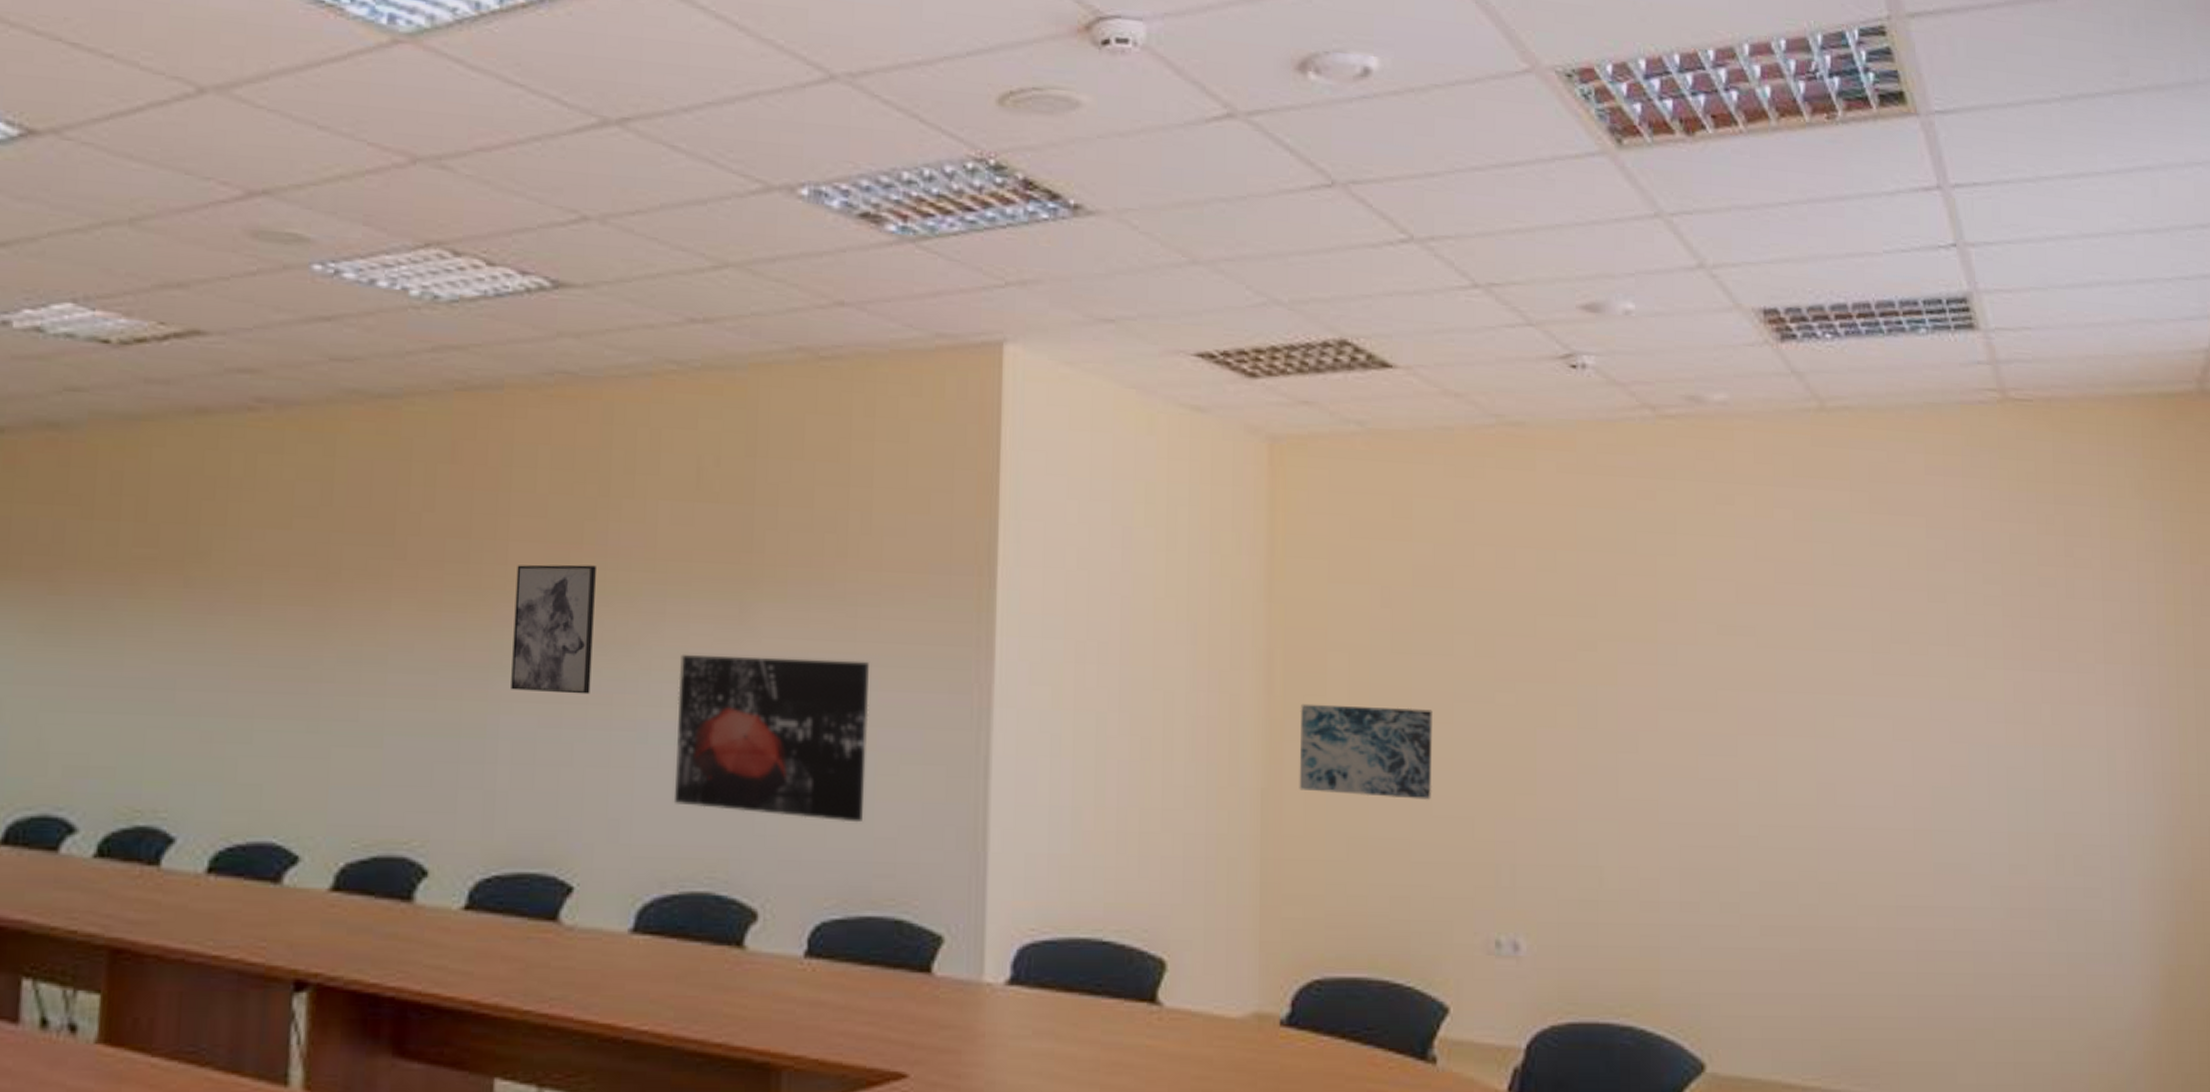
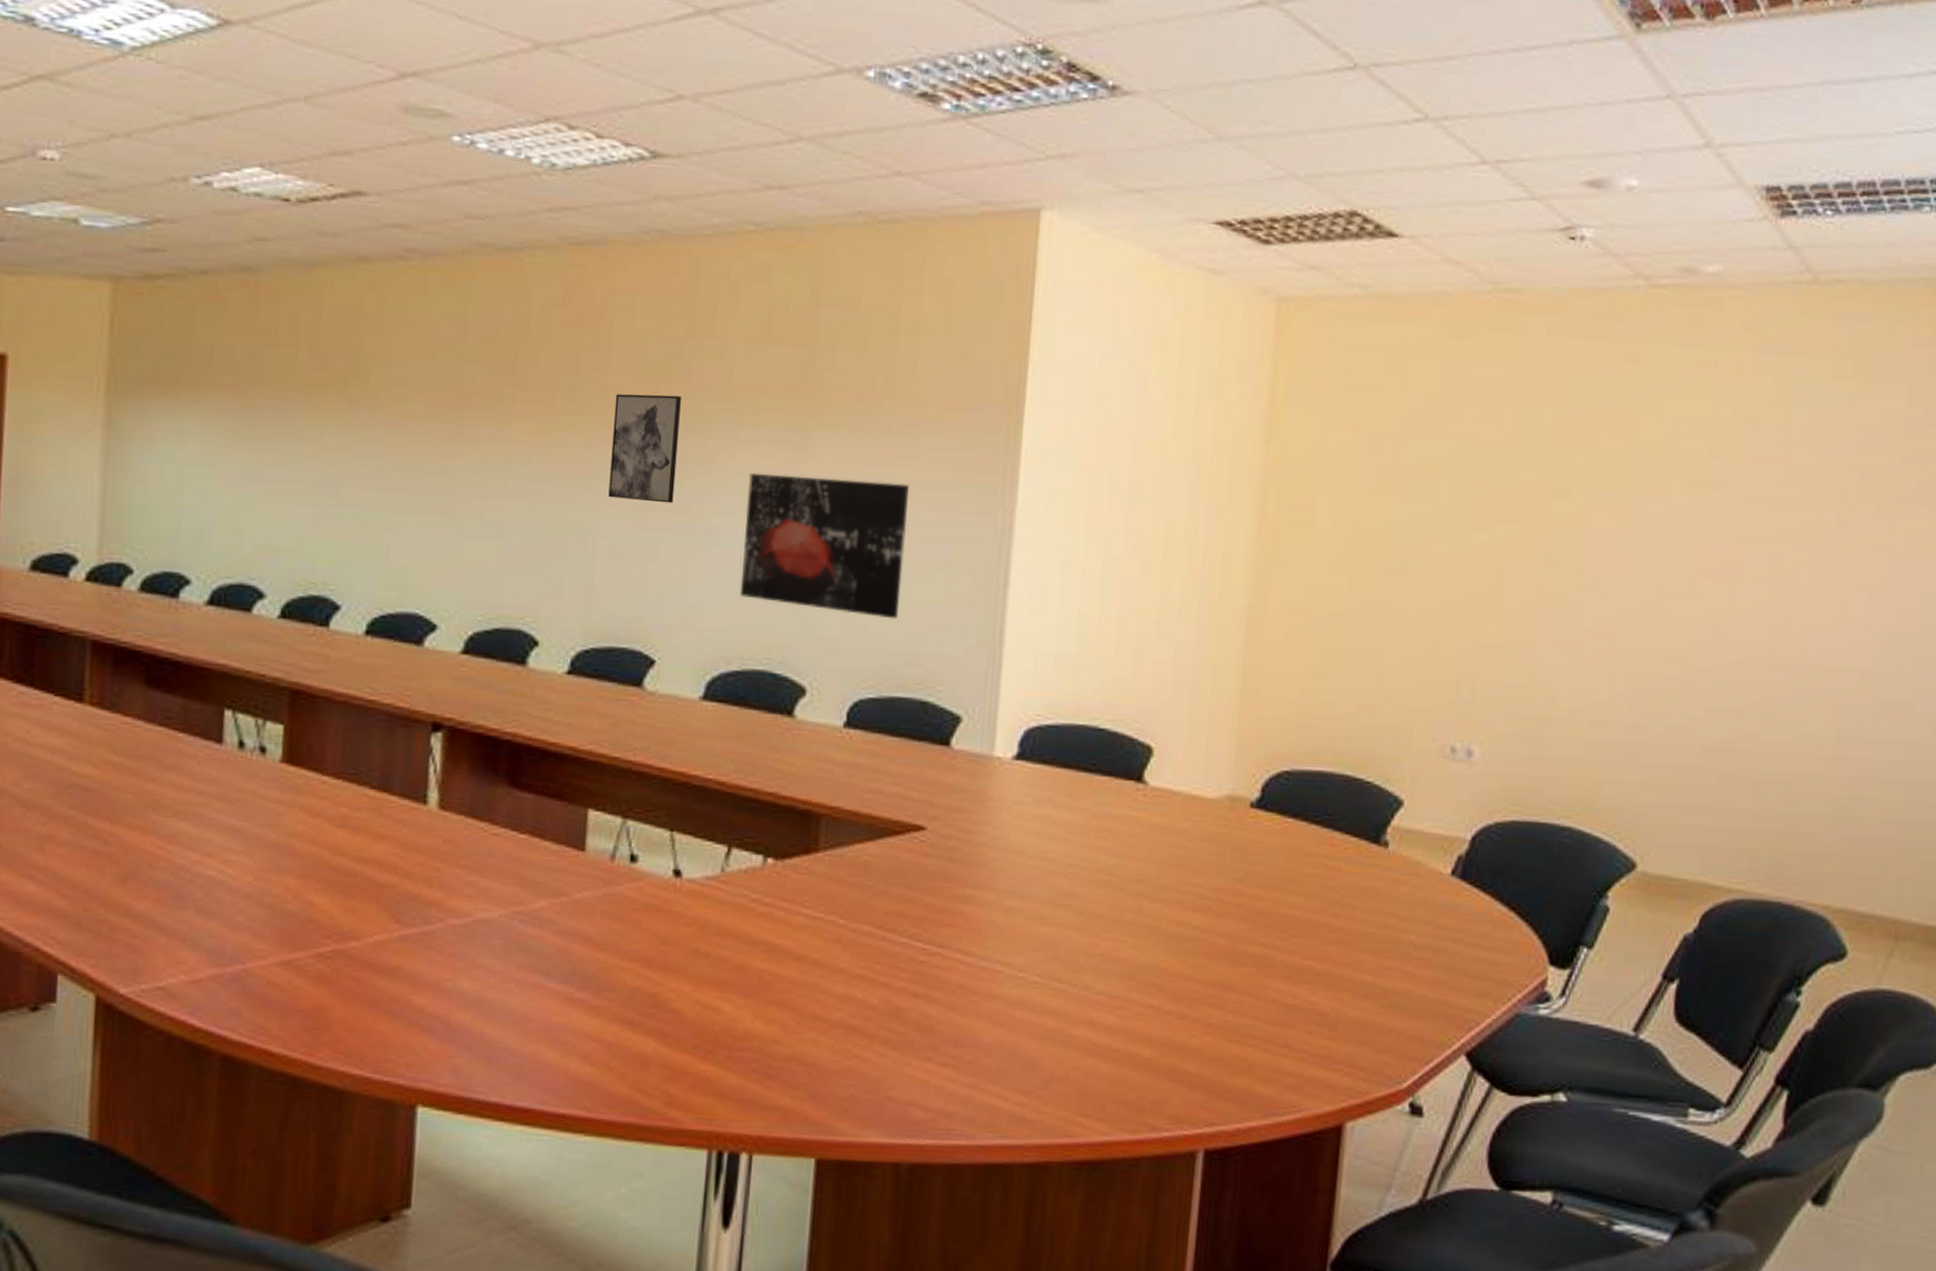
wall art: present [1299,703,1433,800] -> none [1282,534,1410,623]

